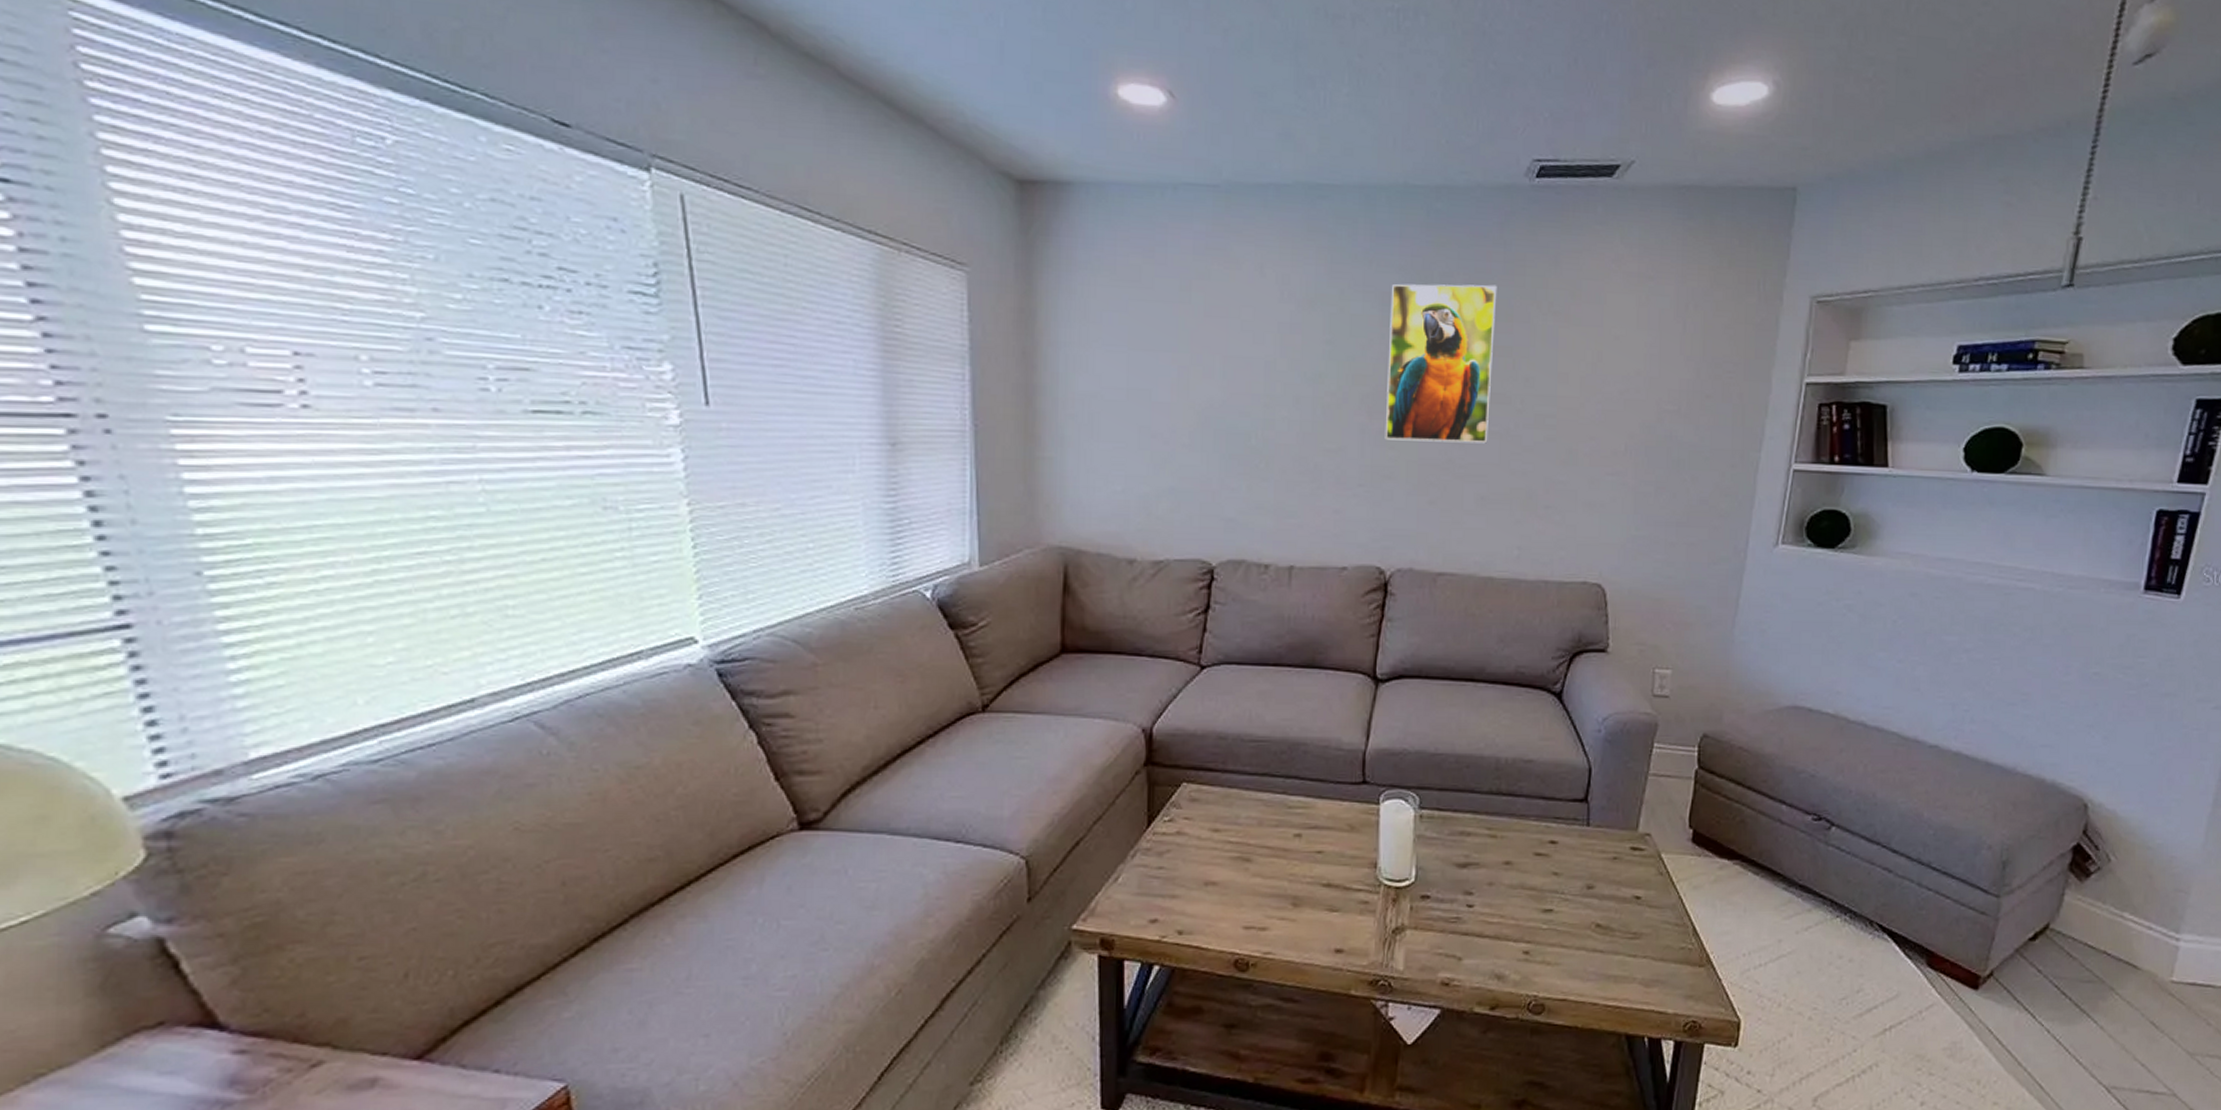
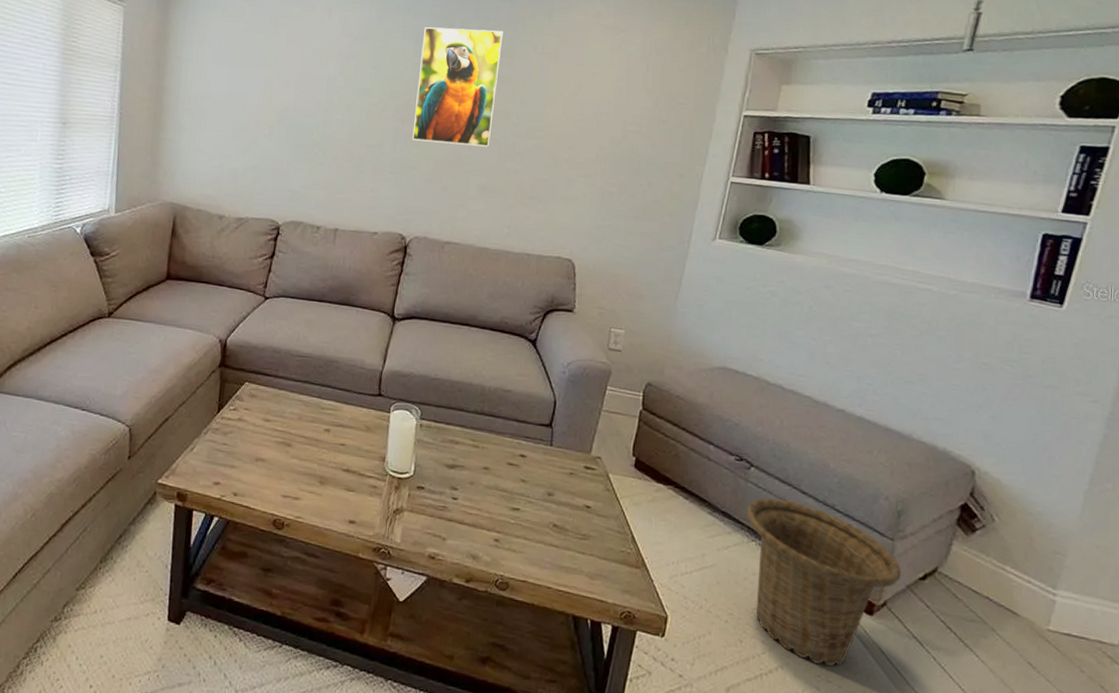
basket: none [1829,862,2009,1057] -> present [747,498,902,667]

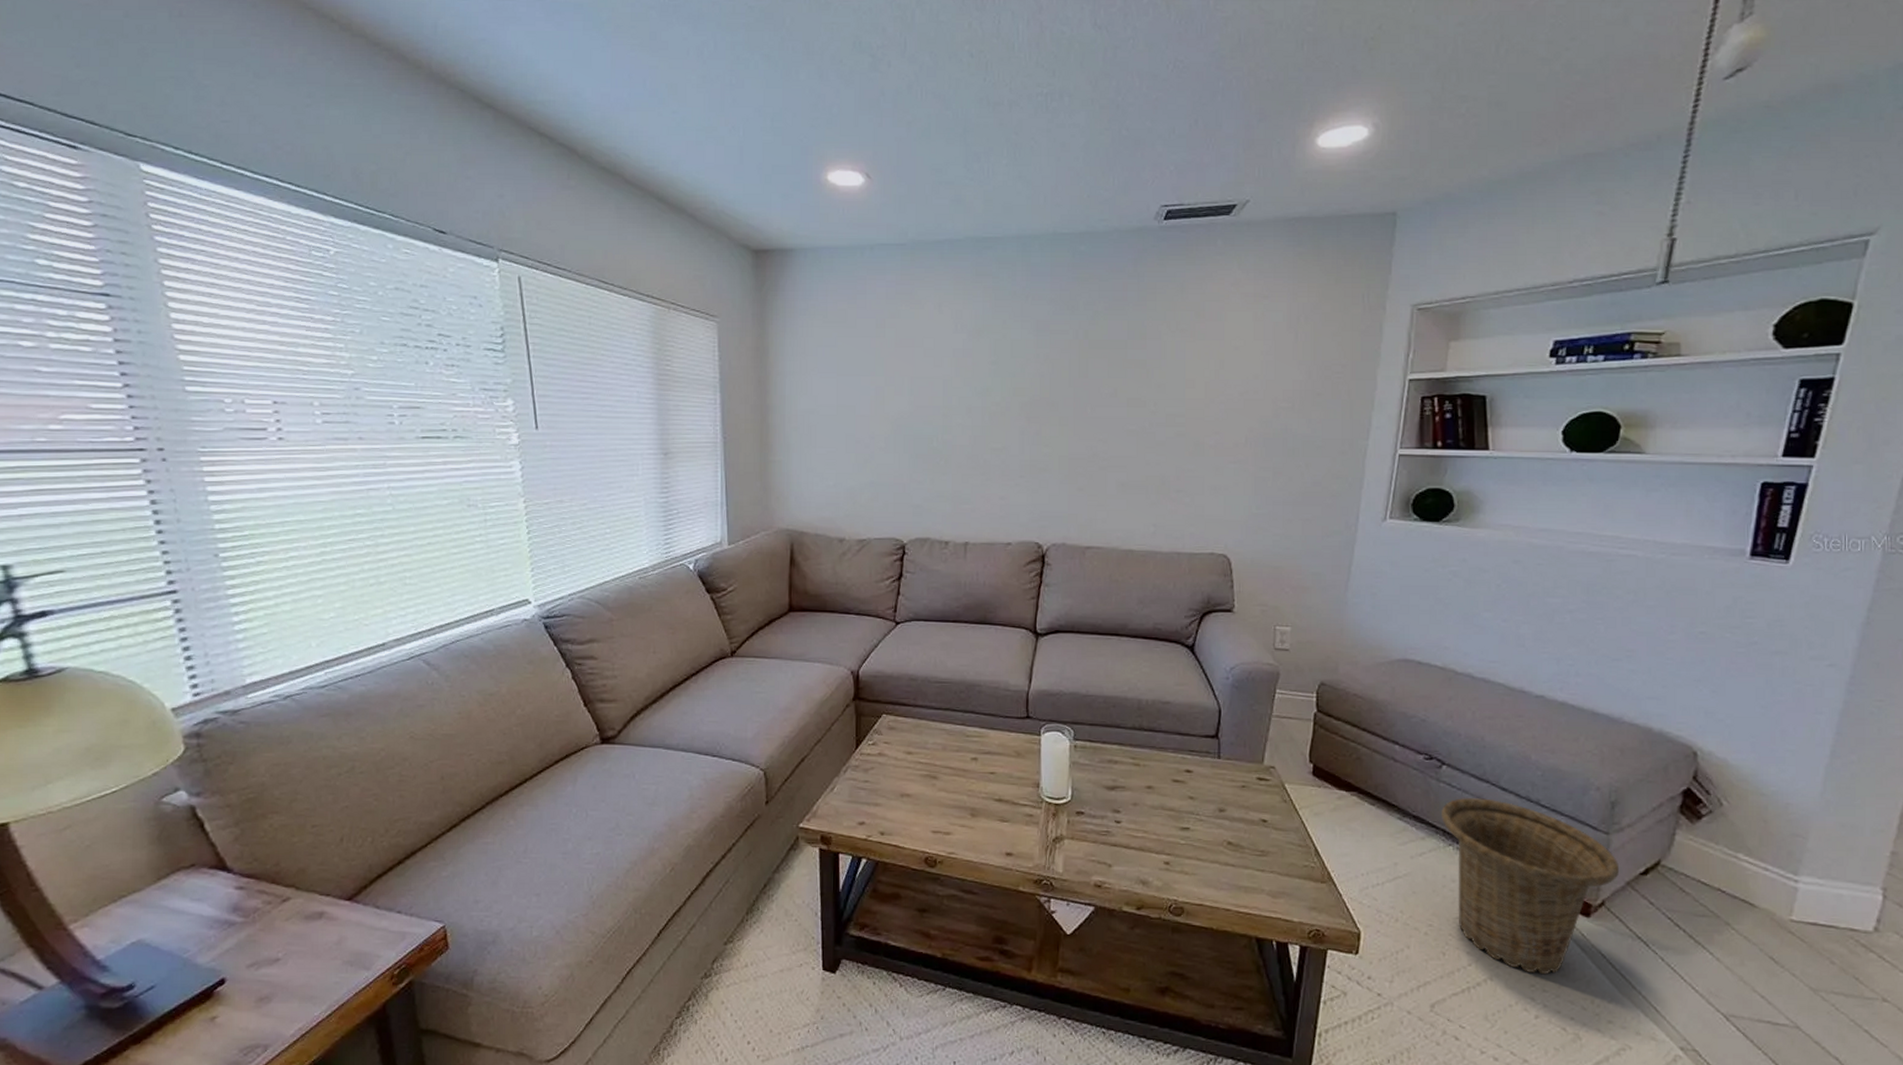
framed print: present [412,27,504,148] -> none [1040,310,1132,440]

